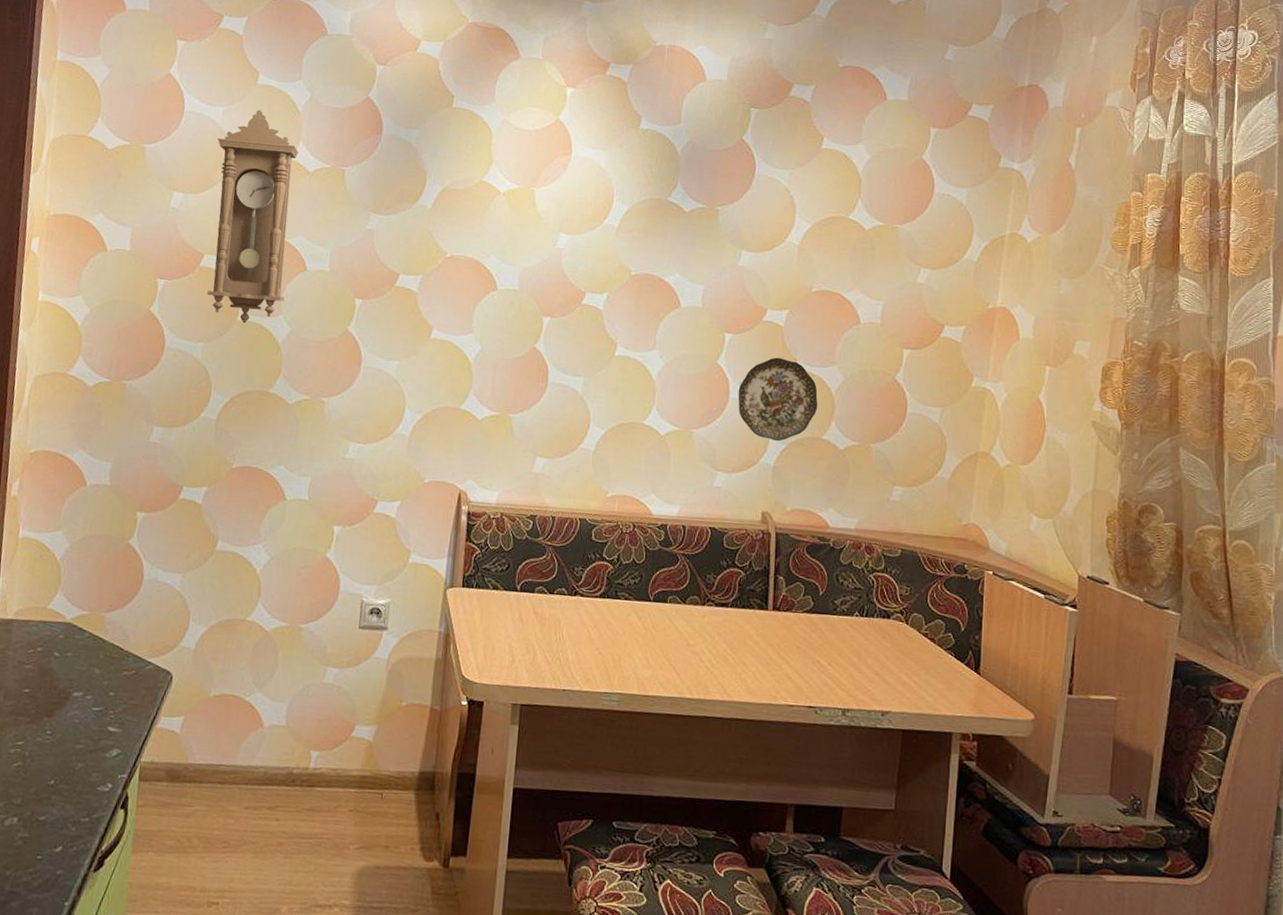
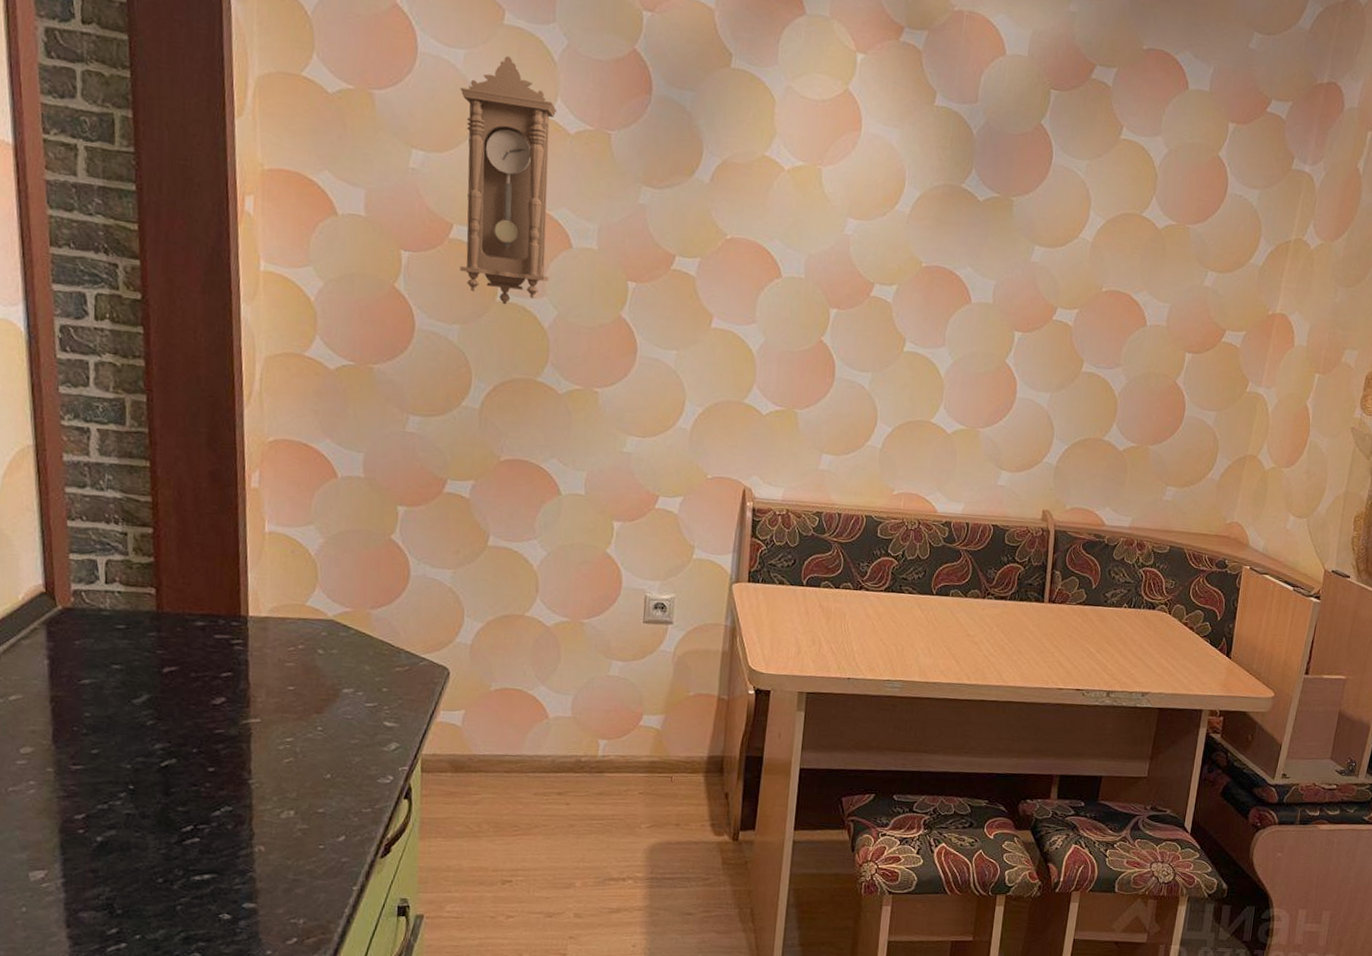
decorative plate: present [738,357,818,442] -> none [1024,357,1102,442]

